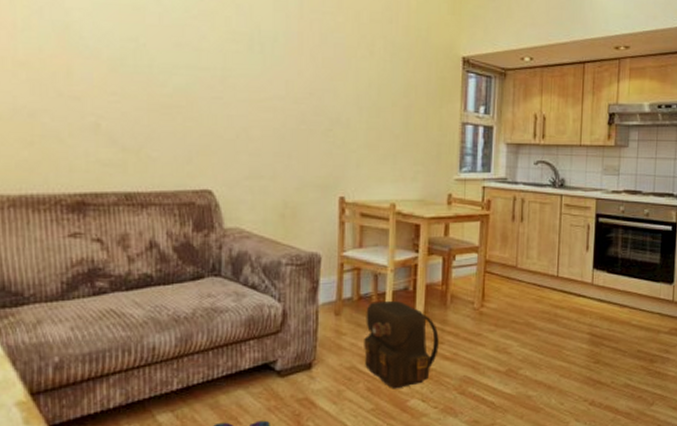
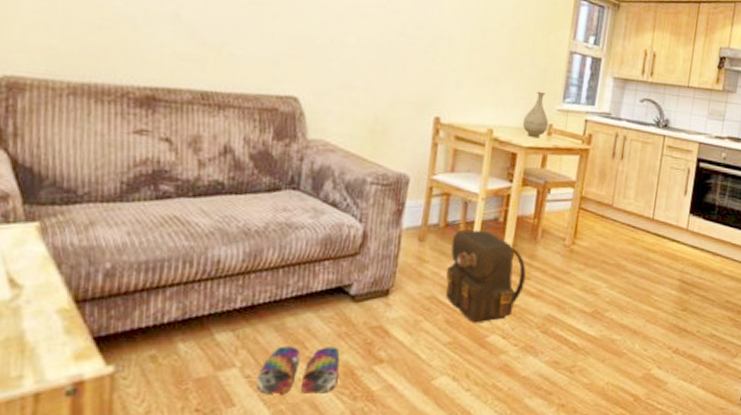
vase: none [423,163,448,209] -> present [522,91,549,139]

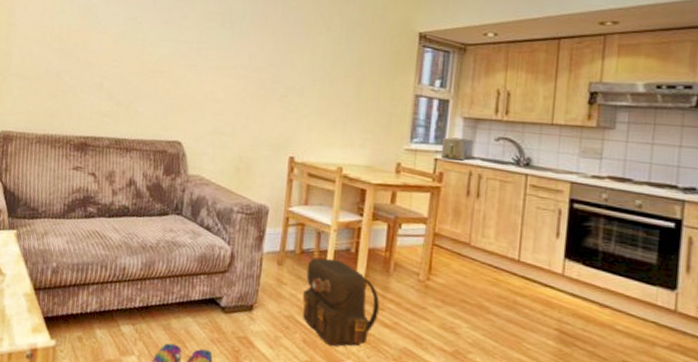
vase: present [522,91,549,139] -> none [370,132,397,176]
toaster: none [592,97,622,122] -> present [442,137,474,161]

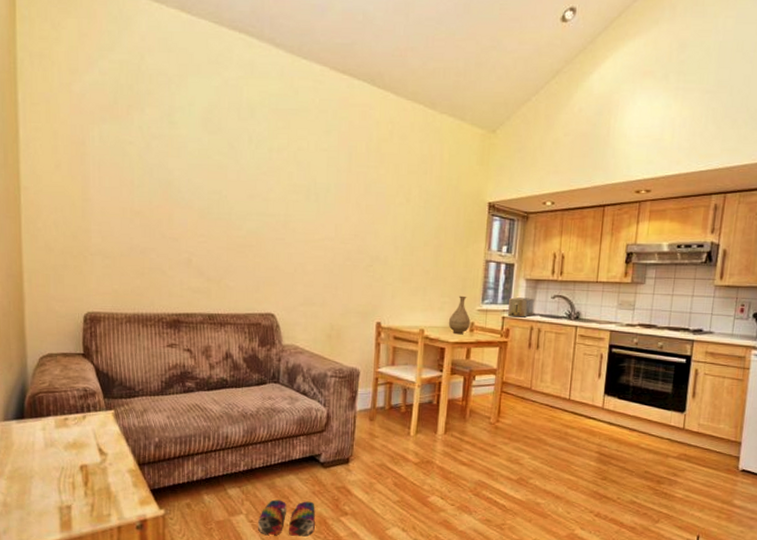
backpack: present [303,257,380,347] -> none [393,411,458,485]
vase: none [370,132,397,176] -> present [448,295,471,335]

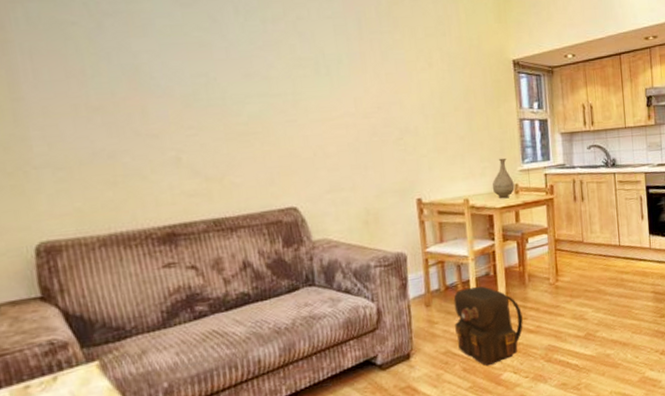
backpack: none [393,411,458,485] -> present [453,286,523,365]
toaster: present [508,297,534,318] -> none [548,151,573,173]

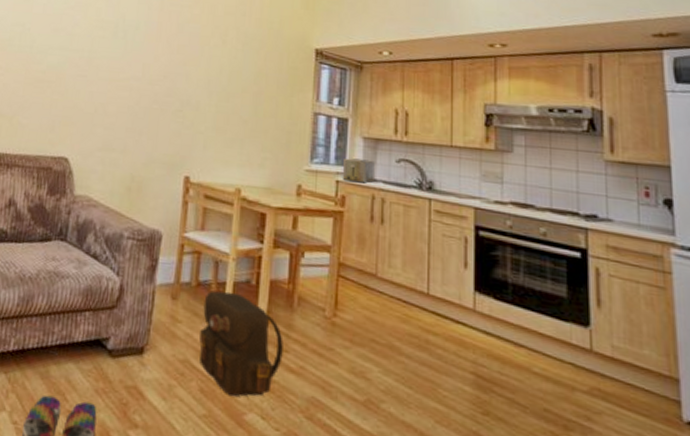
vase: present [492,158,515,199] -> none [270,151,297,199]
toaster: none [548,151,573,173] -> present [343,158,375,184]

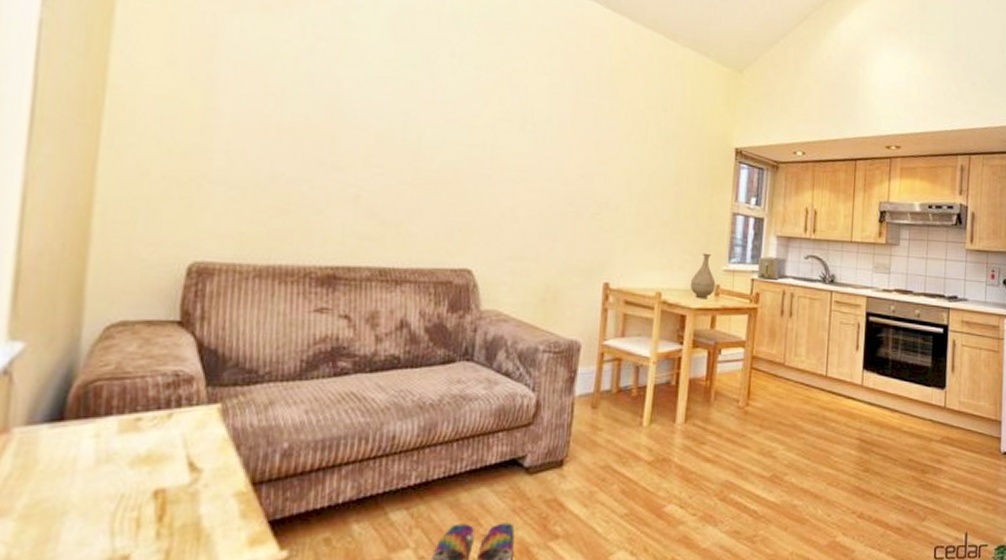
backpack: present [199,290,283,397] -> none [620,395,701,491]
vase: none [270,151,297,199] -> present [690,253,716,300]

